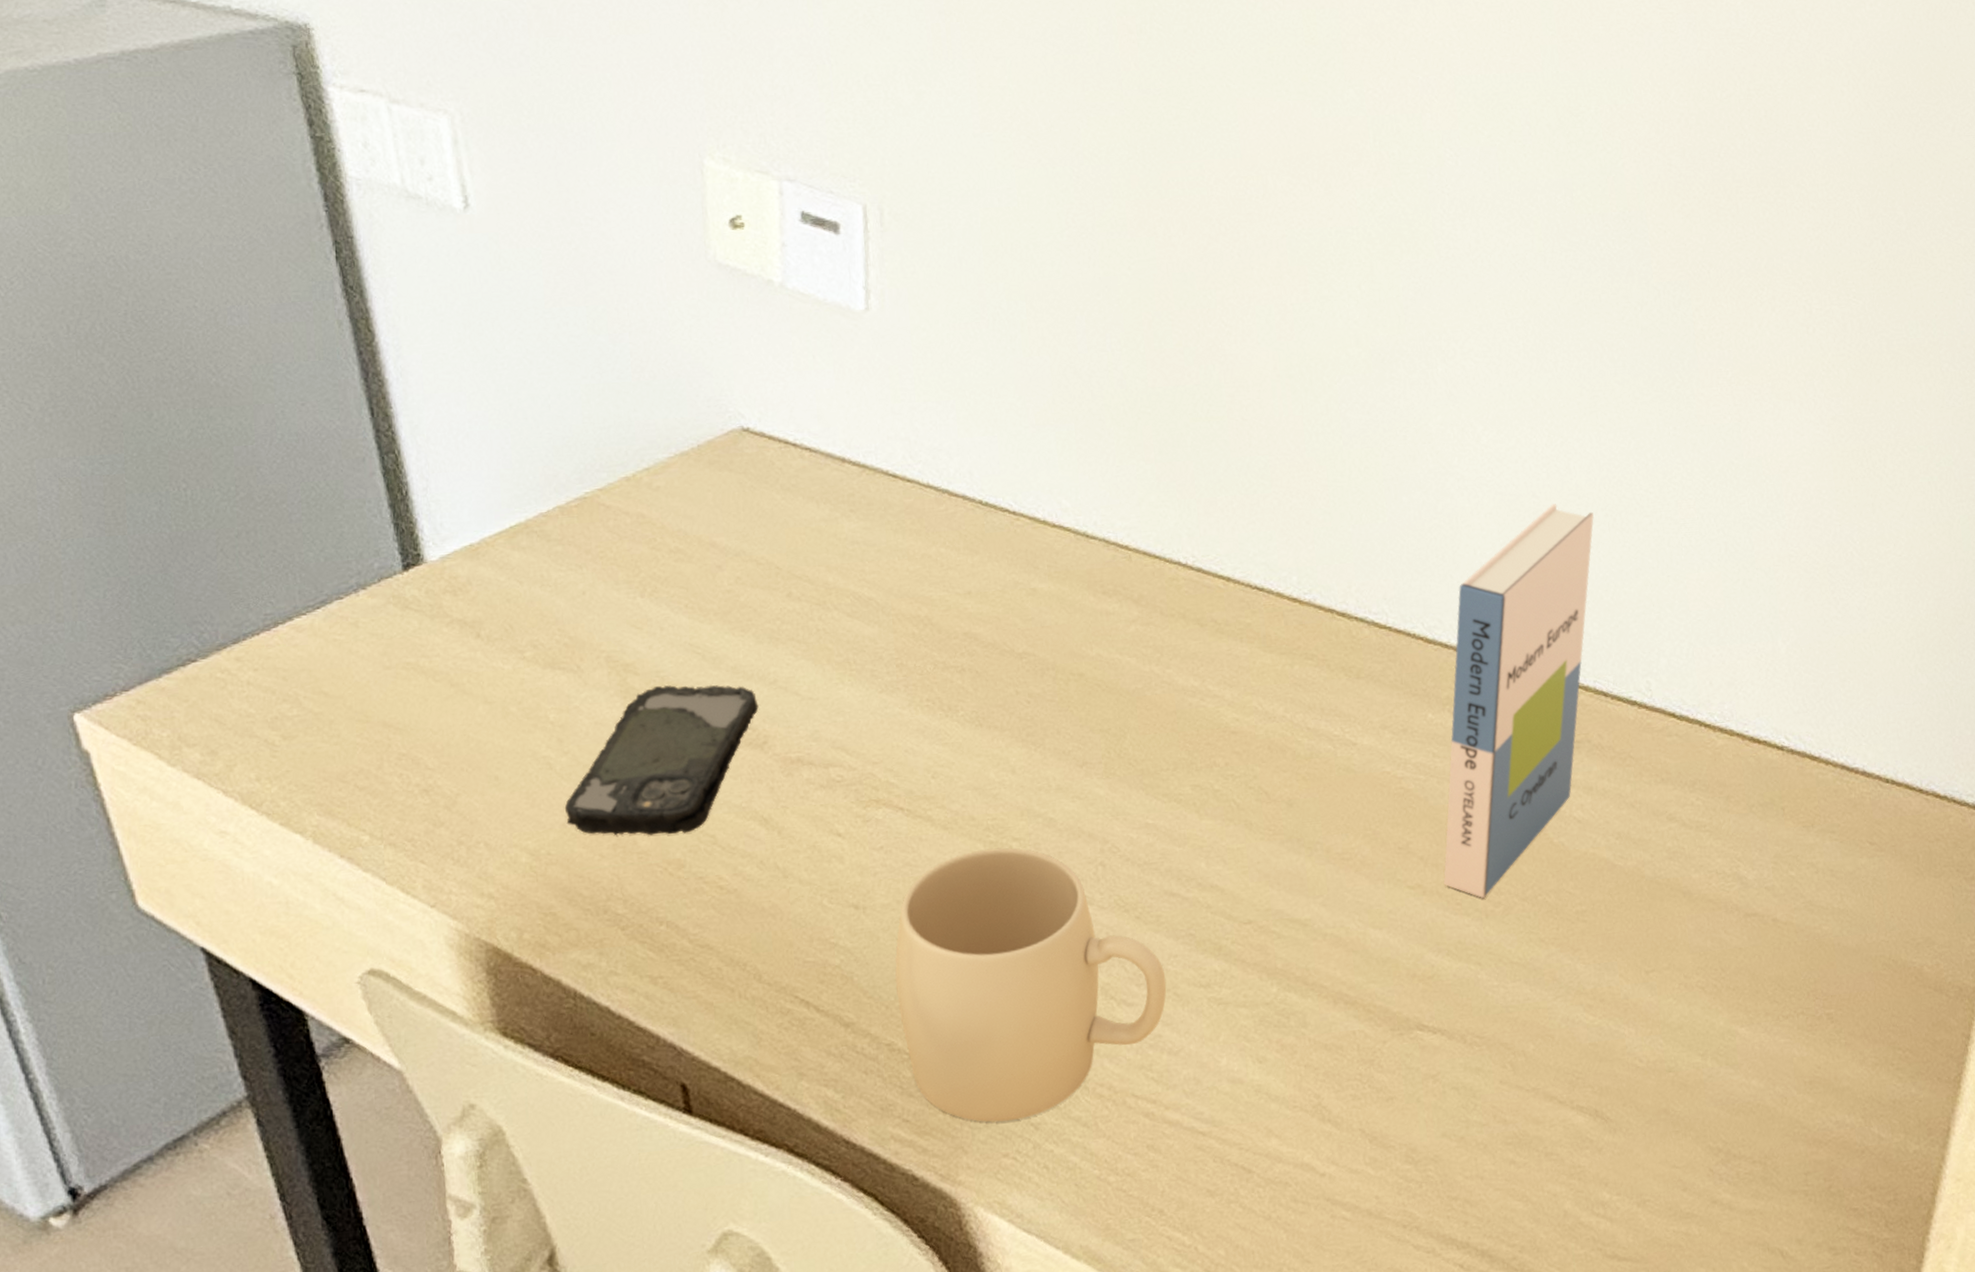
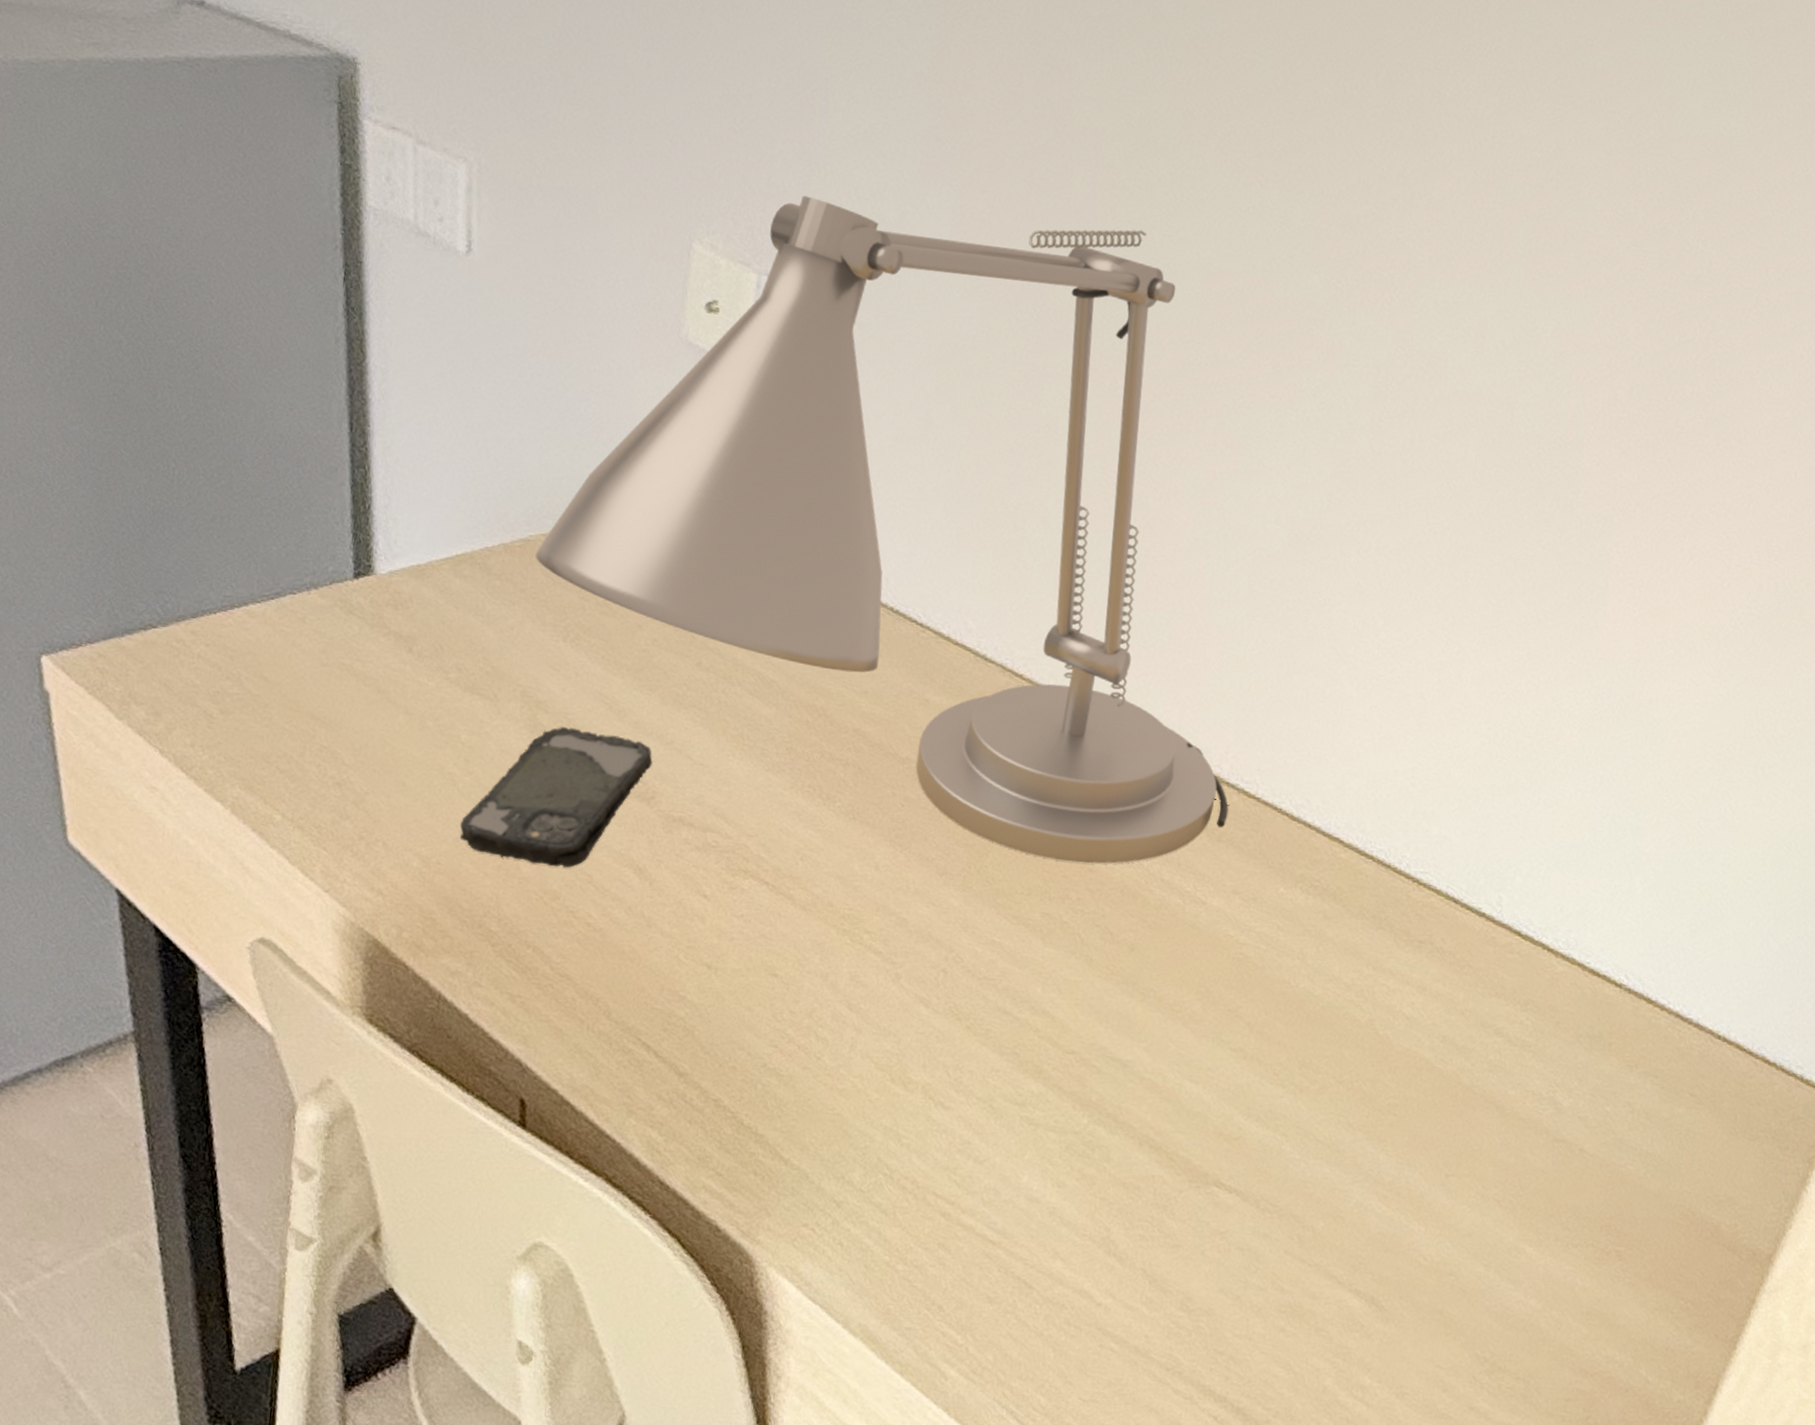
desk lamp: none [595,72,1362,729] -> present [535,195,1229,864]
mug: present [895,847,1167,1123] -> none [731,935,985,1195]
book: present [1443,504,1594,898] -> none [1265,708,1477,1073]

